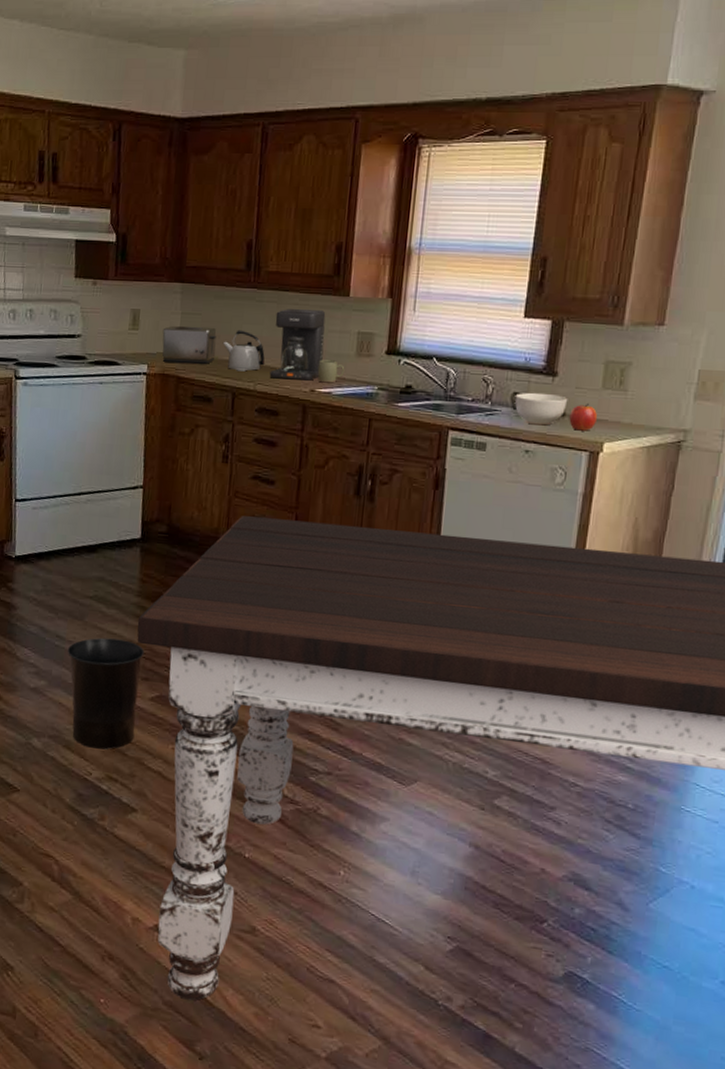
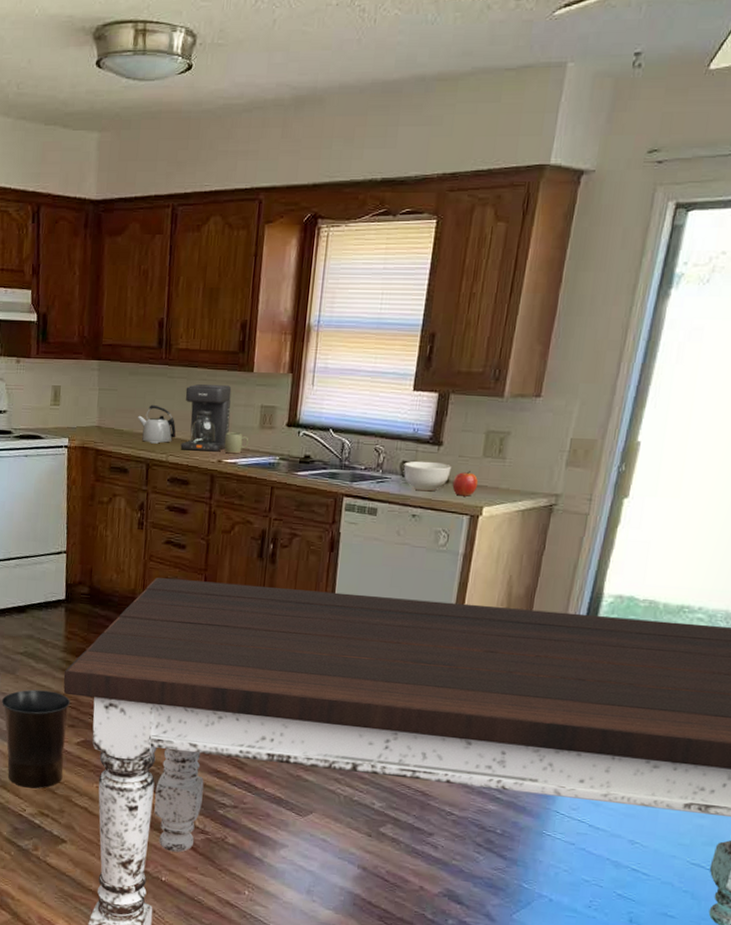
toaster: present [162,325,217,364] -> none [81,400,132,437]

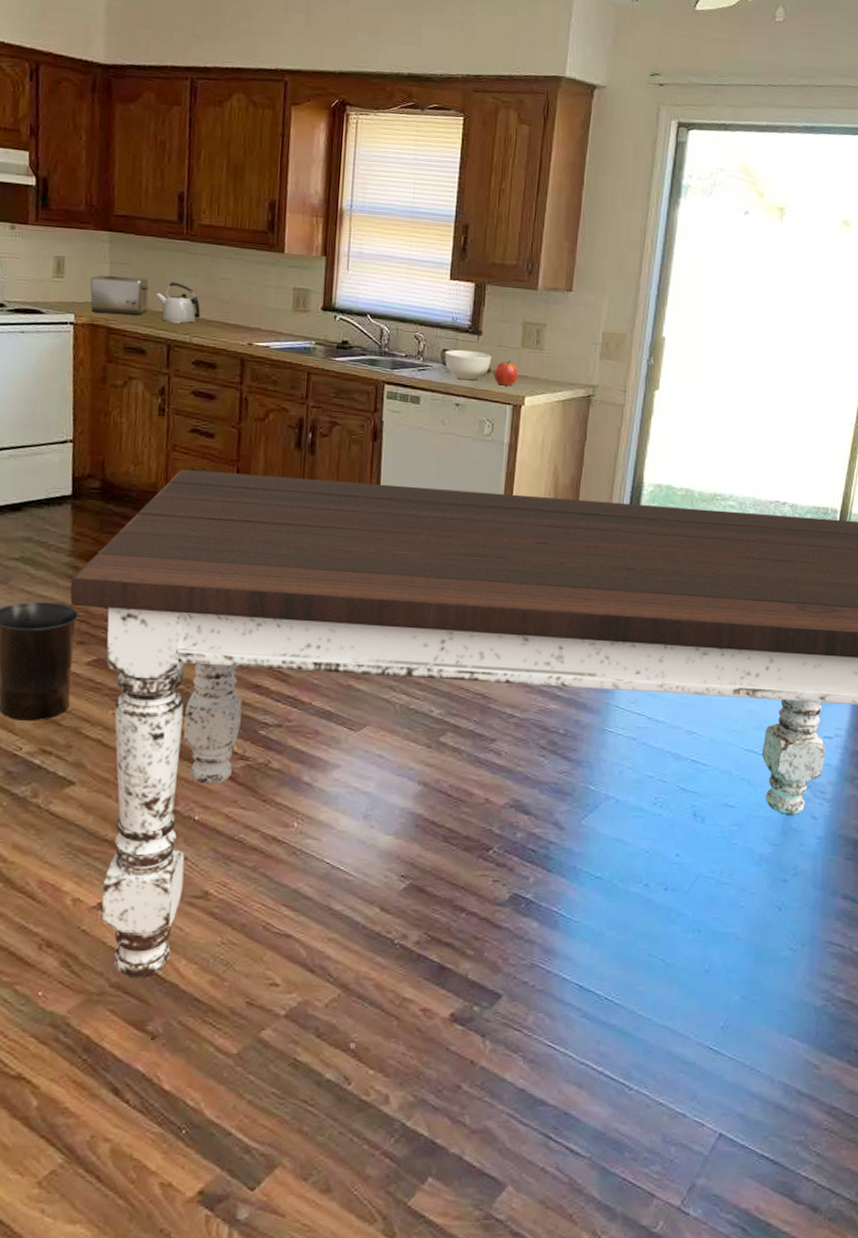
toaster: none [81,400,132,437] -> present [90,274,149,315]
coffee maker: present [180,384,232,452] -> none [206,262,261,334]
mug: present [224,432,249,454] -> none [254,314,282,337]

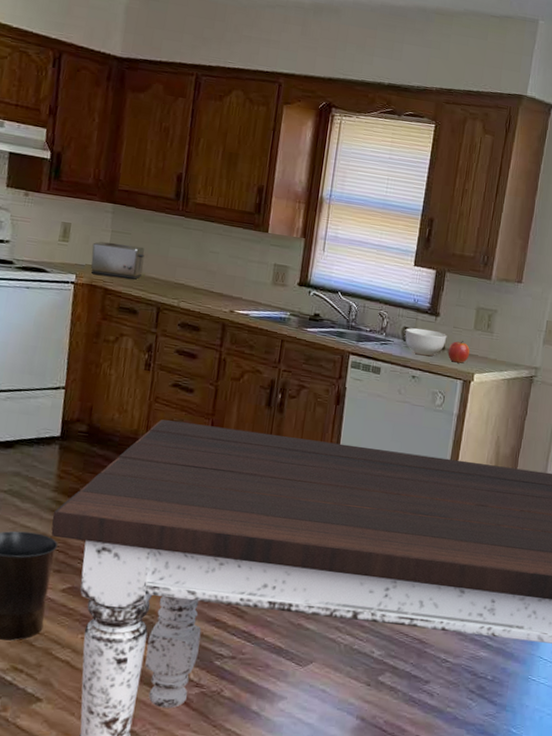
kettle: present [155,281,201,324] -> none [150,251,190,289]

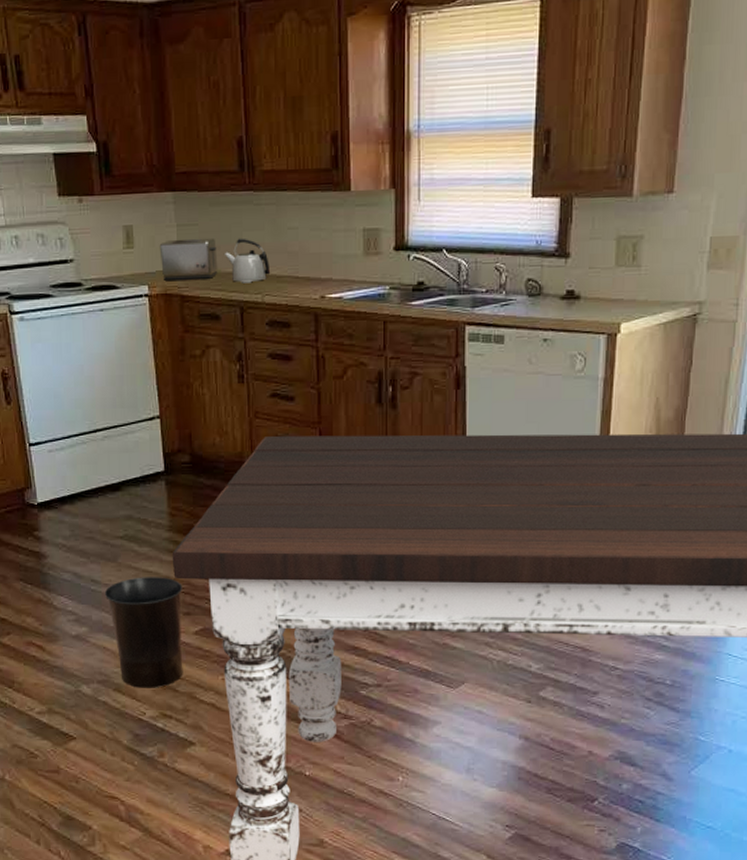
kettle: none [150,251,190,289] -> present [224,238,271,283]
bowl: present [405,327,448,357] -> none [529,276,582,312]
fruit: present [447,340,470,364] -> none [585,282,613,313]

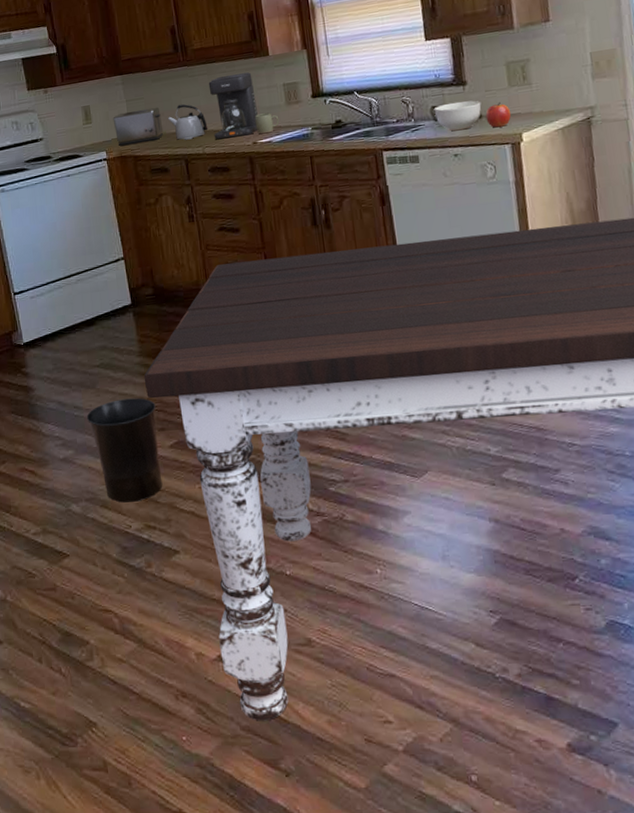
coffee maker: none [276,209,330,288] -> present [208,72,258,140]
mug: none [325,262,354,288] -> present [254,112,280,135]
bowl: none [529,276,582,312] -> present [433,100,482,132]
fruit: none [585,282,613,313] -> present [485,101,512,128]

